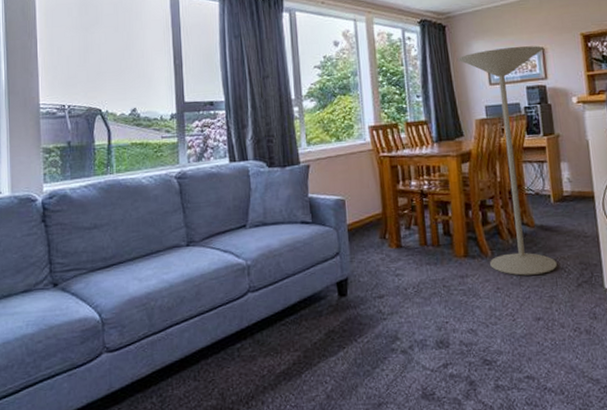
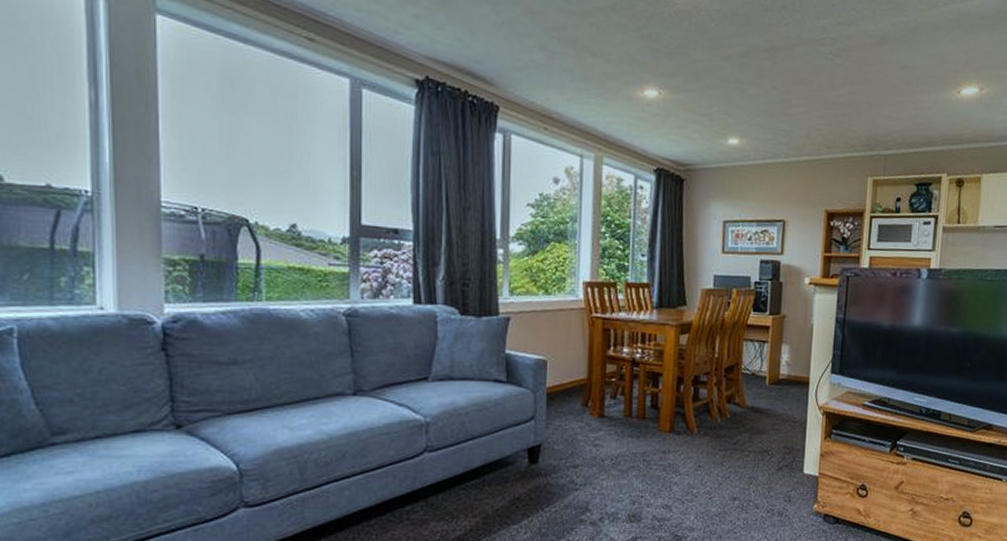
floor lamp: present [457,45,557,276] -> none [691,213,786,455]

